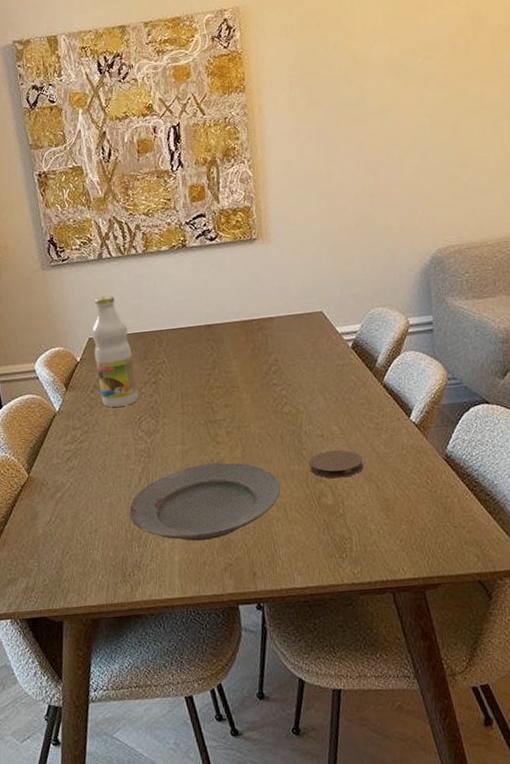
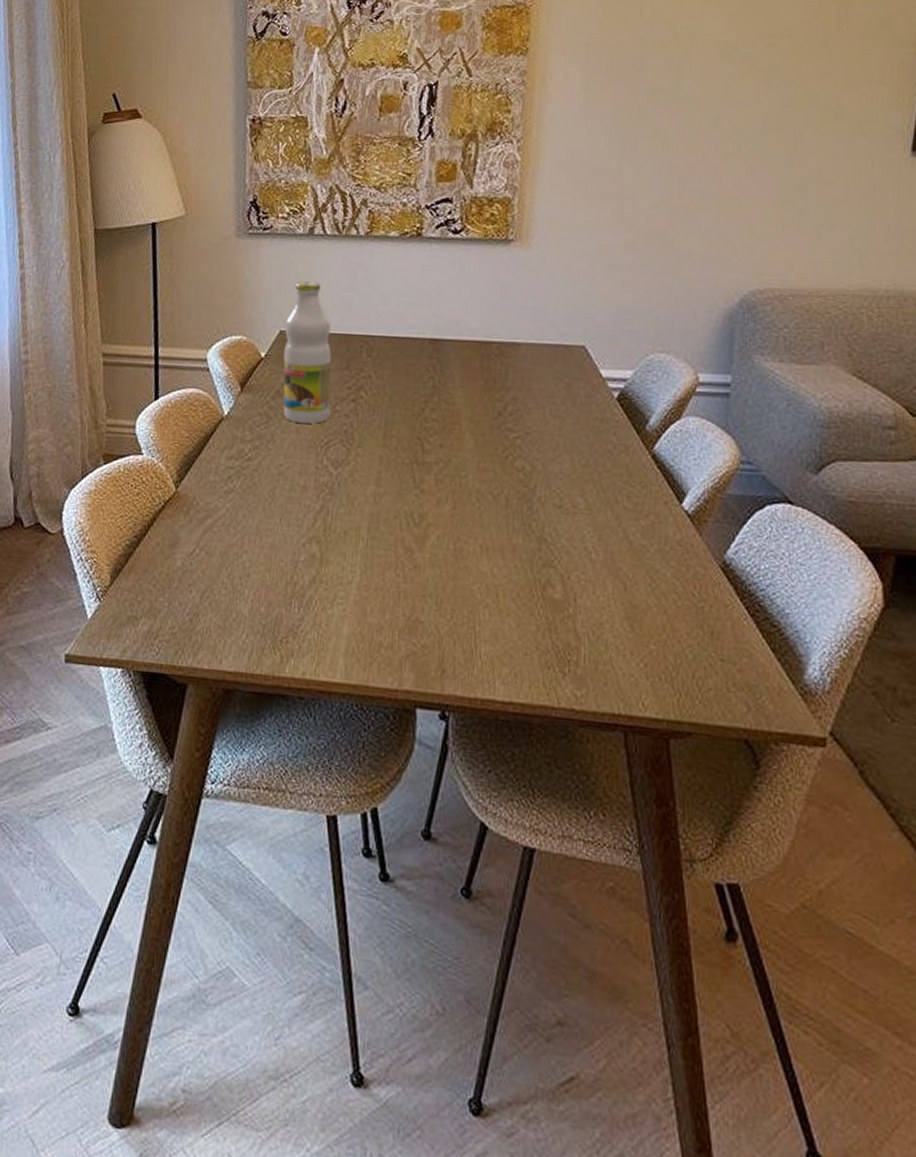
plate: present [129,462,281,541] -> none [295,515,497,616]
coaster: present [309,449,364,479] -> none [538,527,611,567]

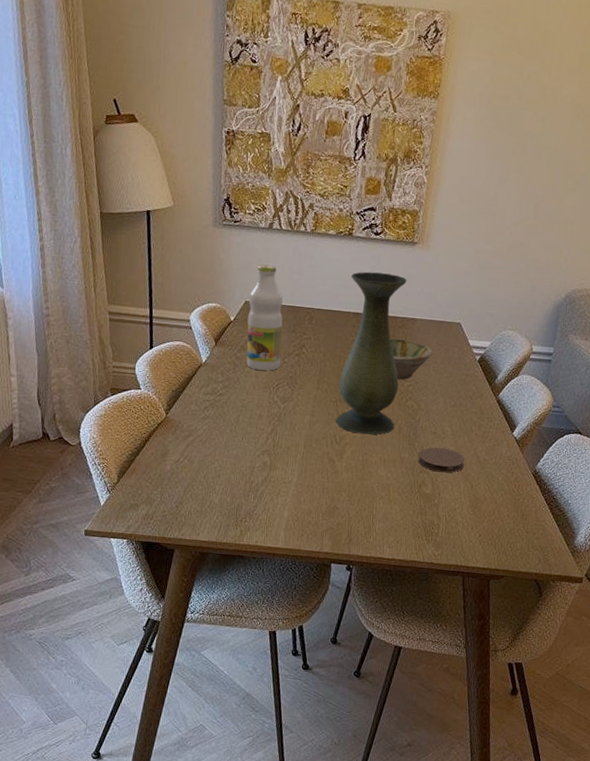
vase: none [411,282,502,512] -> present [335,271,407,435]
bowl: none [483,372,548,431] -> present [390,338,433,380]
coaster: none [538,527,611,567] -> present [418,447,466,473]

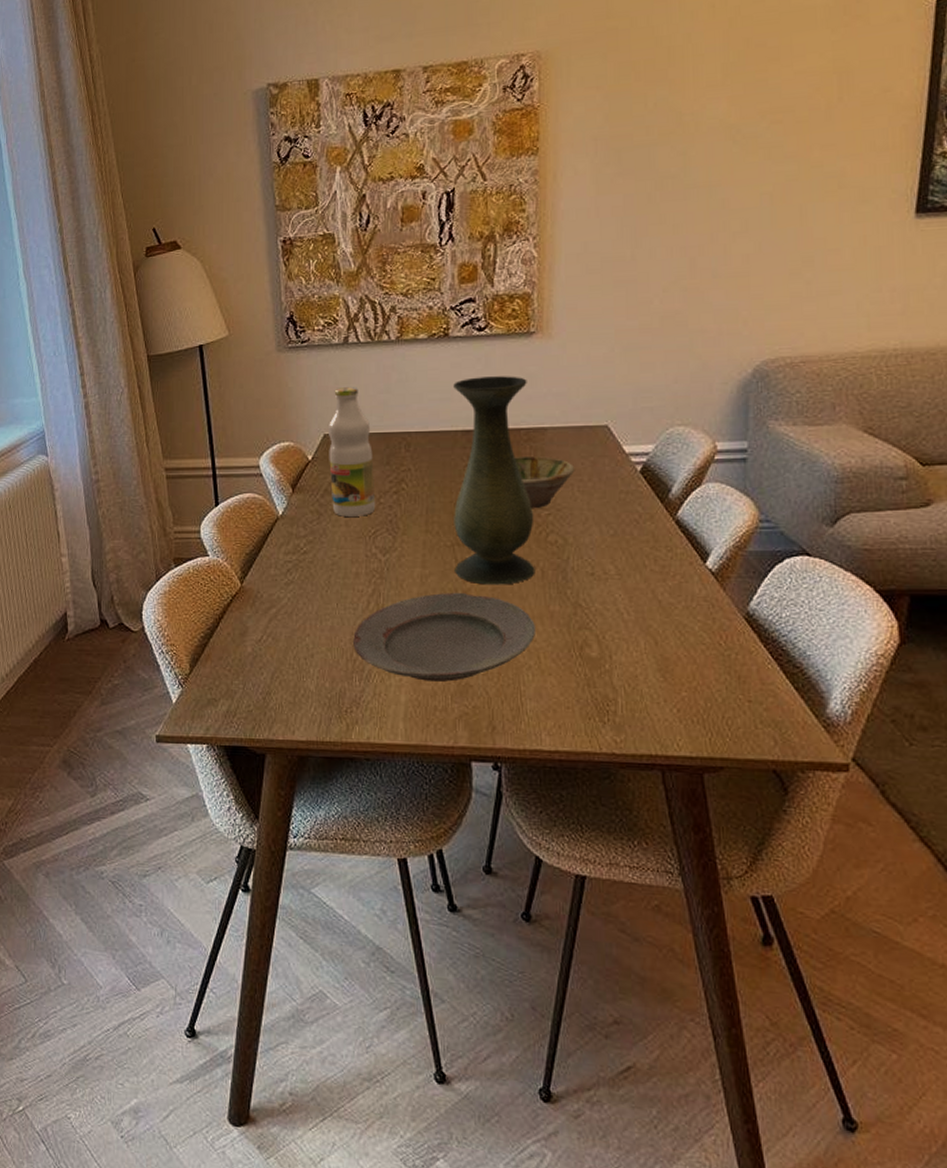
plate: none [252,436,390,504] -> present [353,592,537,682]
coaster: present [418,447,466,473] -> none [574,593,642,627]

